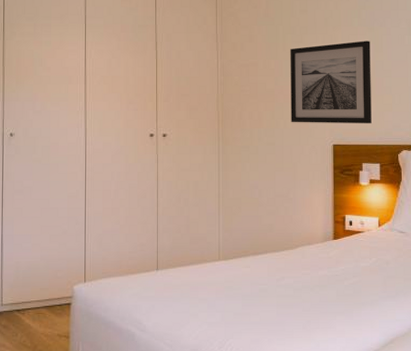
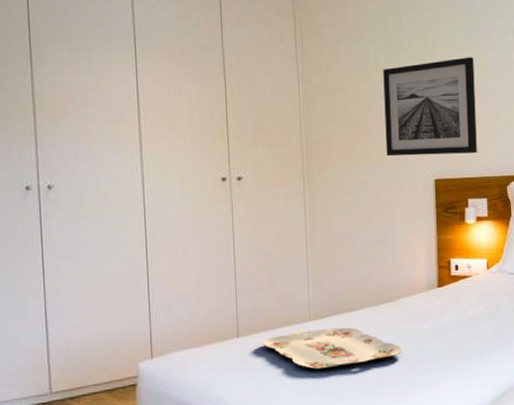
serving tray: none [178,268,300,304] -> present [262,327,402,370]

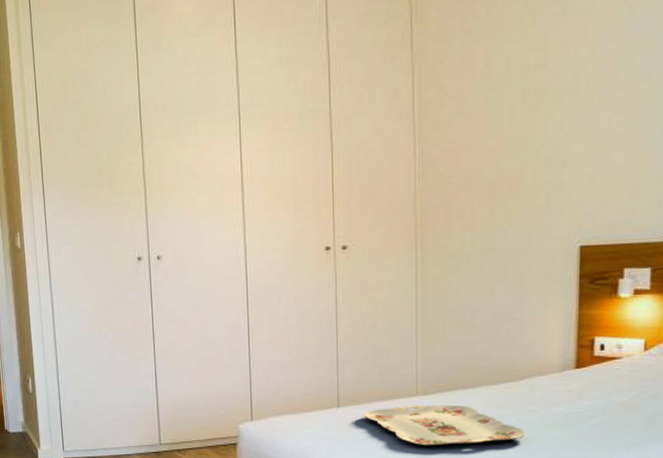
wall art: present [383,57,477,157] -> none [518,96,646,221]

